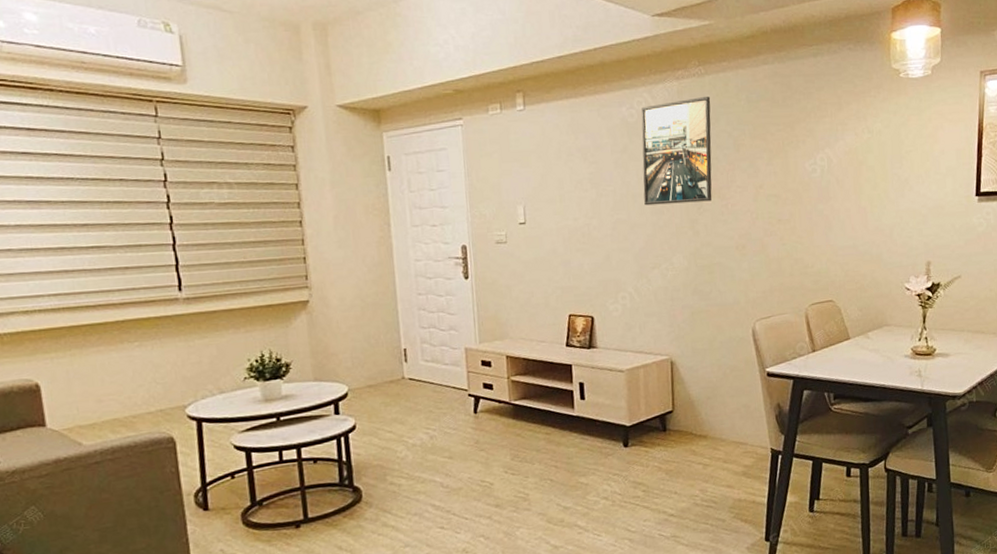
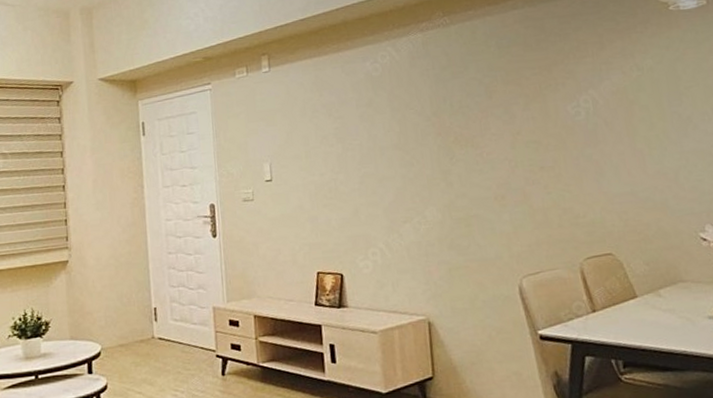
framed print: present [641,96,713,206] -> none [386,45,465,158]

